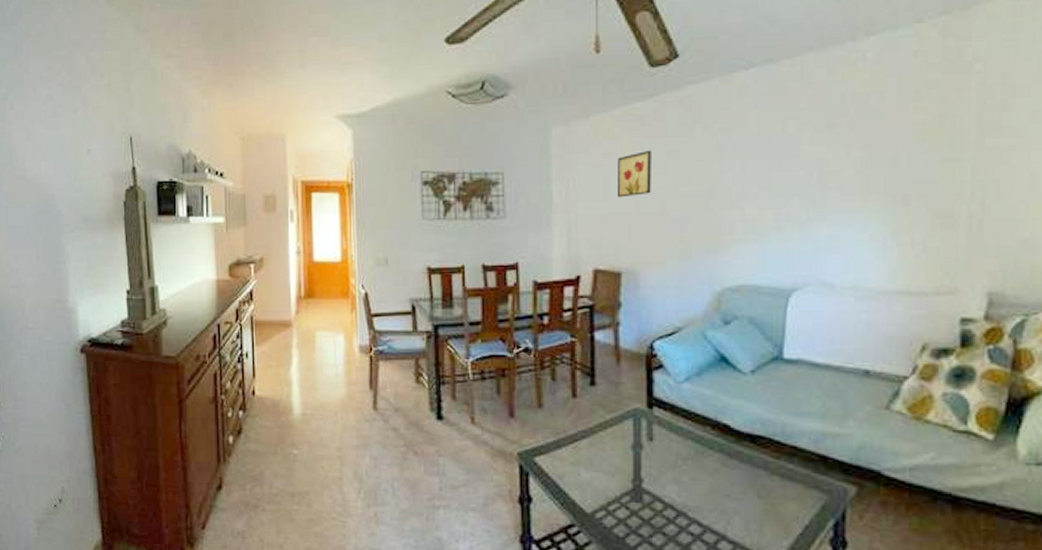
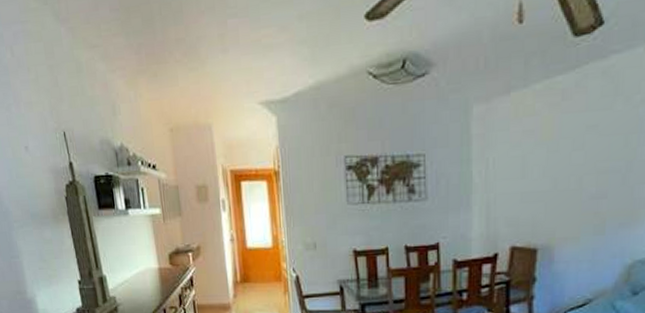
wall art: present [616,149,651,198] -> none [535,125,571,176]

